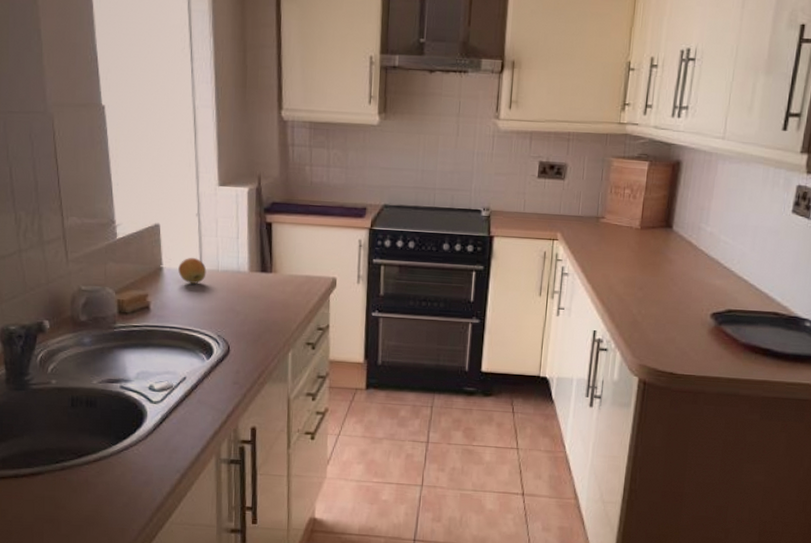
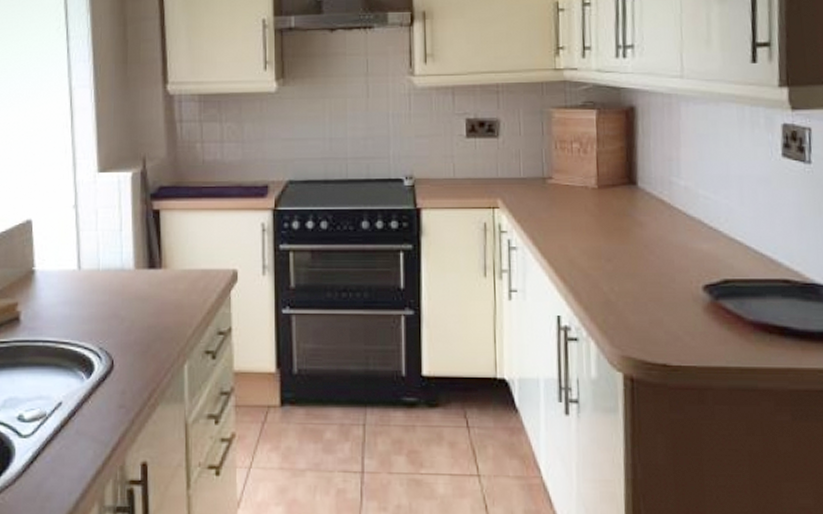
fruit: present [178,257,207,284] -> none [53,256,86,287]

